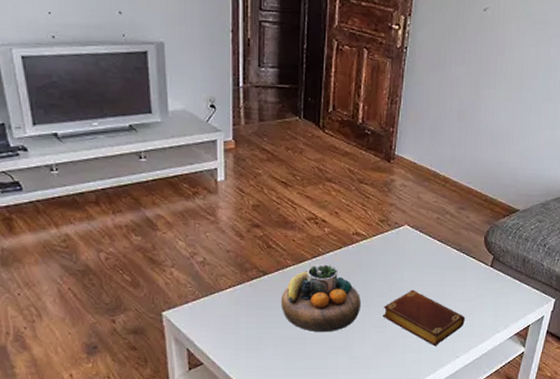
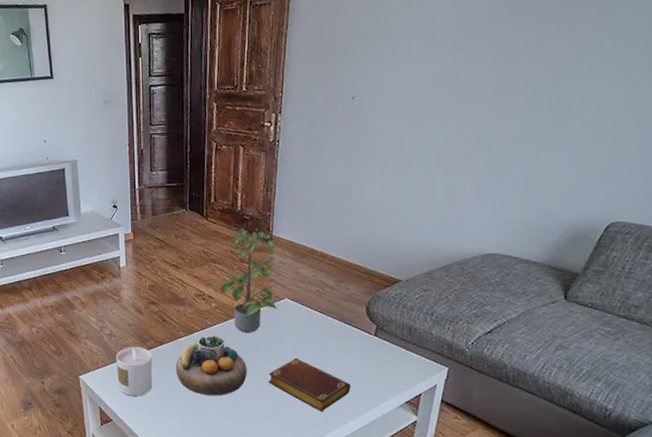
candle: none [210,277,254,335] -> present [116,347,153,396]
potted plant: none [335,142,398,262] -> present [220,226,277,332]

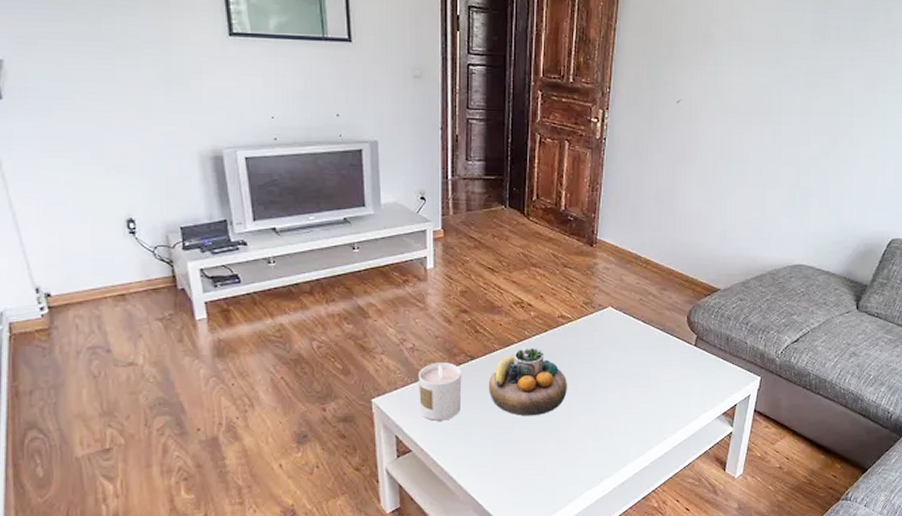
potted plant: present [220,226,277,332] -> none [541,227,600,344]
book: present [268,358,351,412] -> none [589,371,671,428]

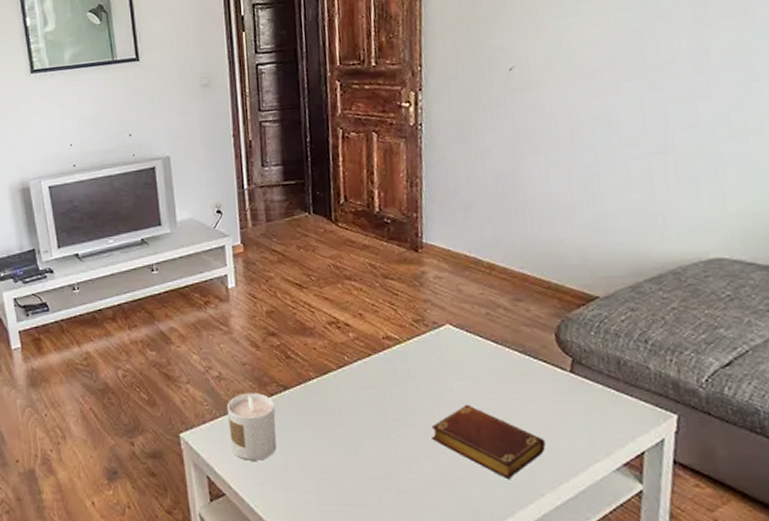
decorative bowl: present [488,347,567,417] -> none [305,375,403,459]
book: none [589,371,671,428] -> present [432,404,546,480]

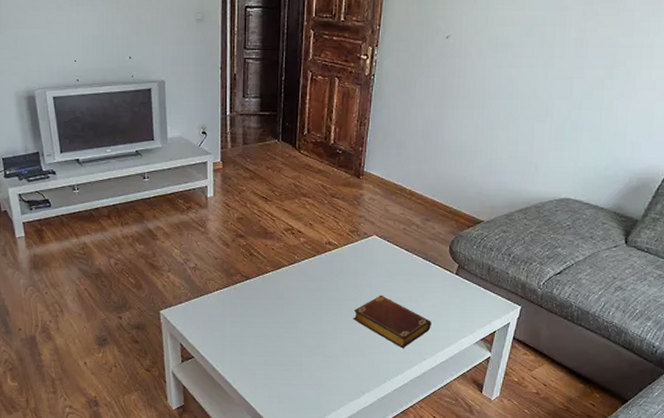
candle: present [227,393,276,461] -> none [200,281,238,332]

